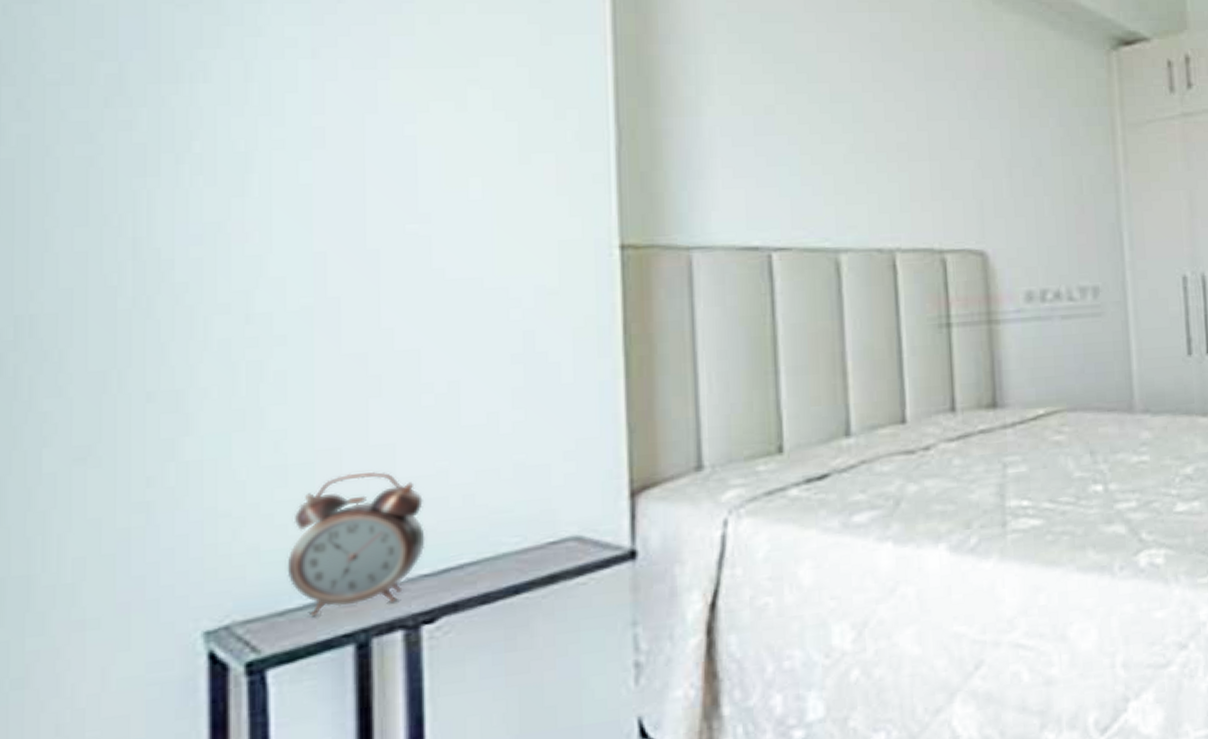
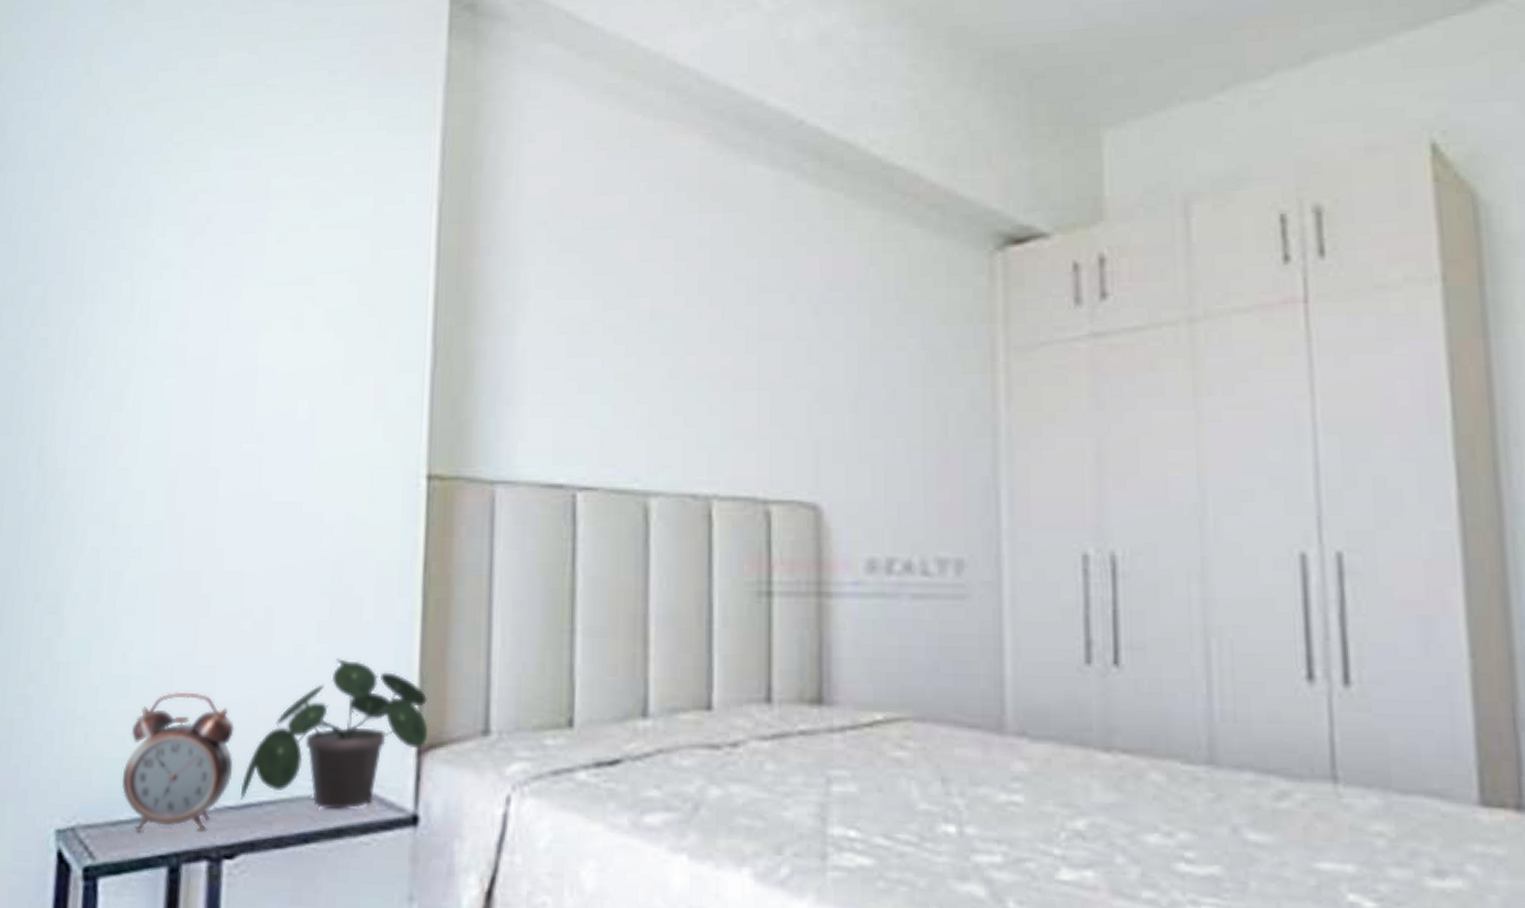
potted plant: none [435,420,641,566] -> present [240,658,429,810]

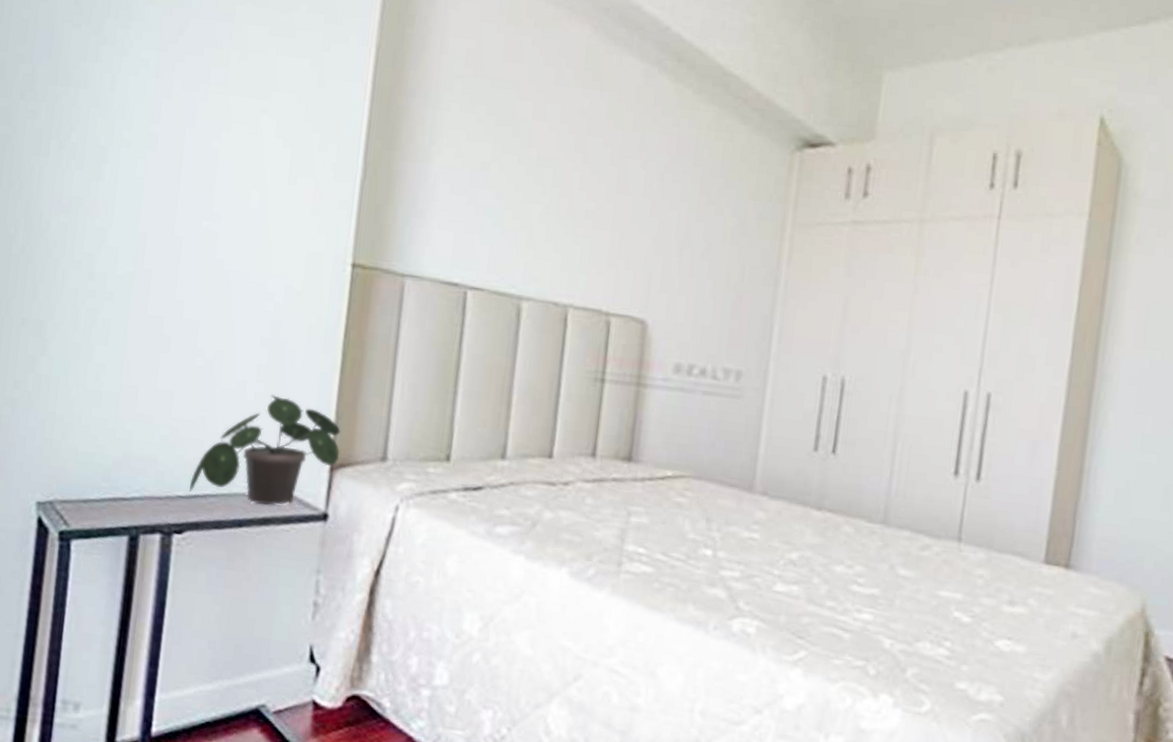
alarm clock: present [121,691,234,833] -> none [92,407,187,512]

